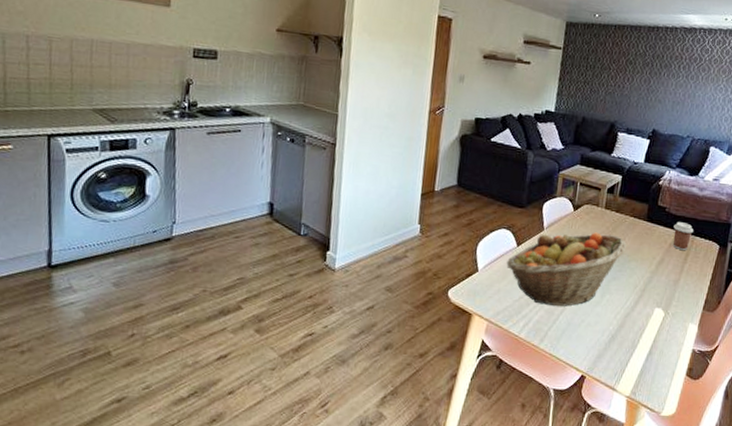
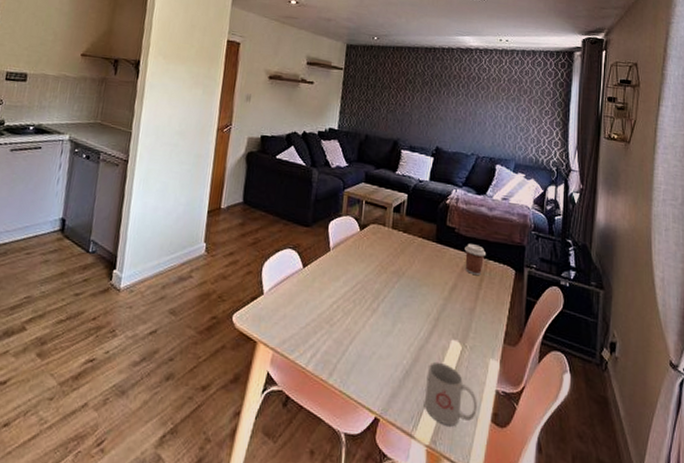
fruit basket: present [506,232,627,307] -> none [292,253,416,336]
mug: none [627,327,675,380] -> present [425,361,477,426]

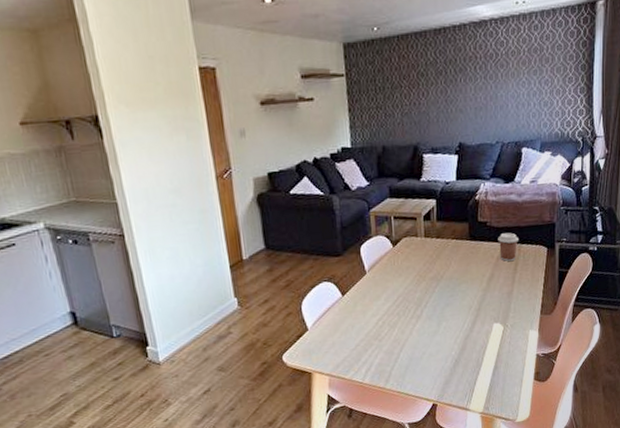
mug: present [425,361,477,426] -> none [474,344,521,393]

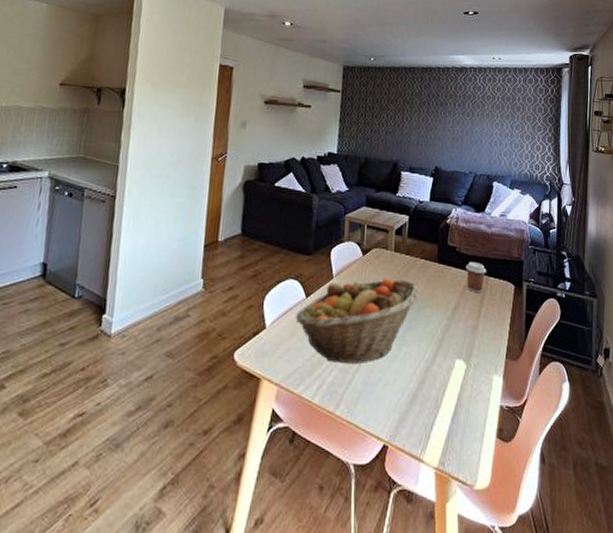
fruit basket: none [335,262,454,347] -> present [295,277,419,365]

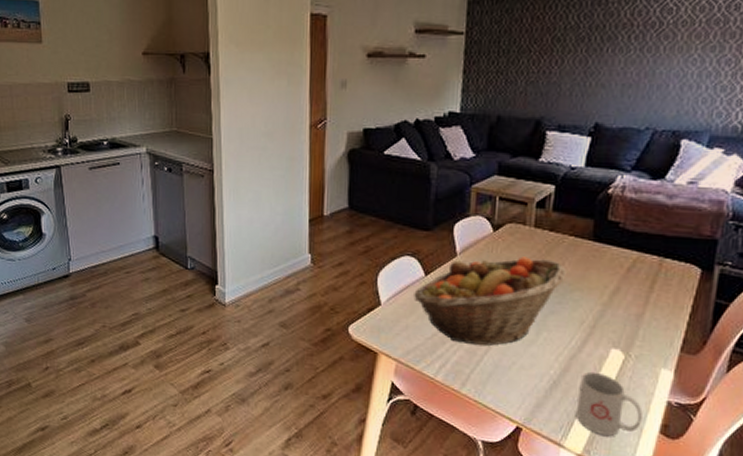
mug: none [432,382,483,446] -> present [576,371,643,437]
coffee cup: present [466,262,486,294] -> none [631,240,661,277]

